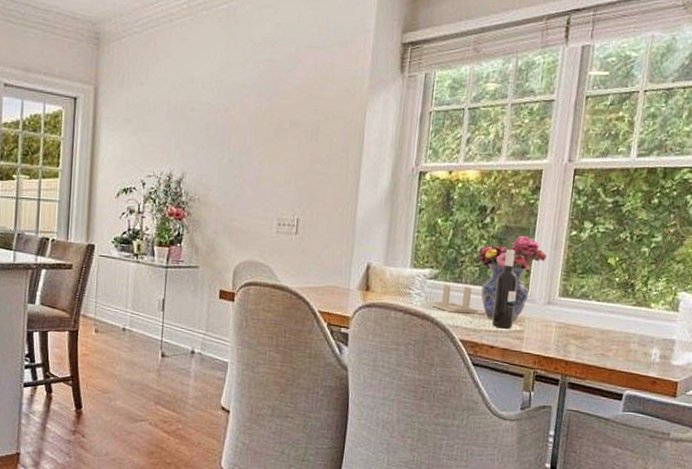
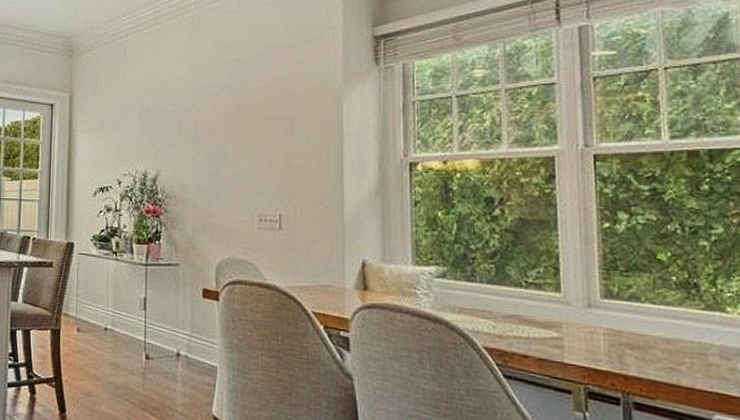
napkin holder: present [426,284,485,315] -> none [437,284,511,319]
flower arrangement: present [478,235,547,322] -> none [491,228,577,327]
wine bottle: present [492,249,518,329] -> none [519,244,547,336]

